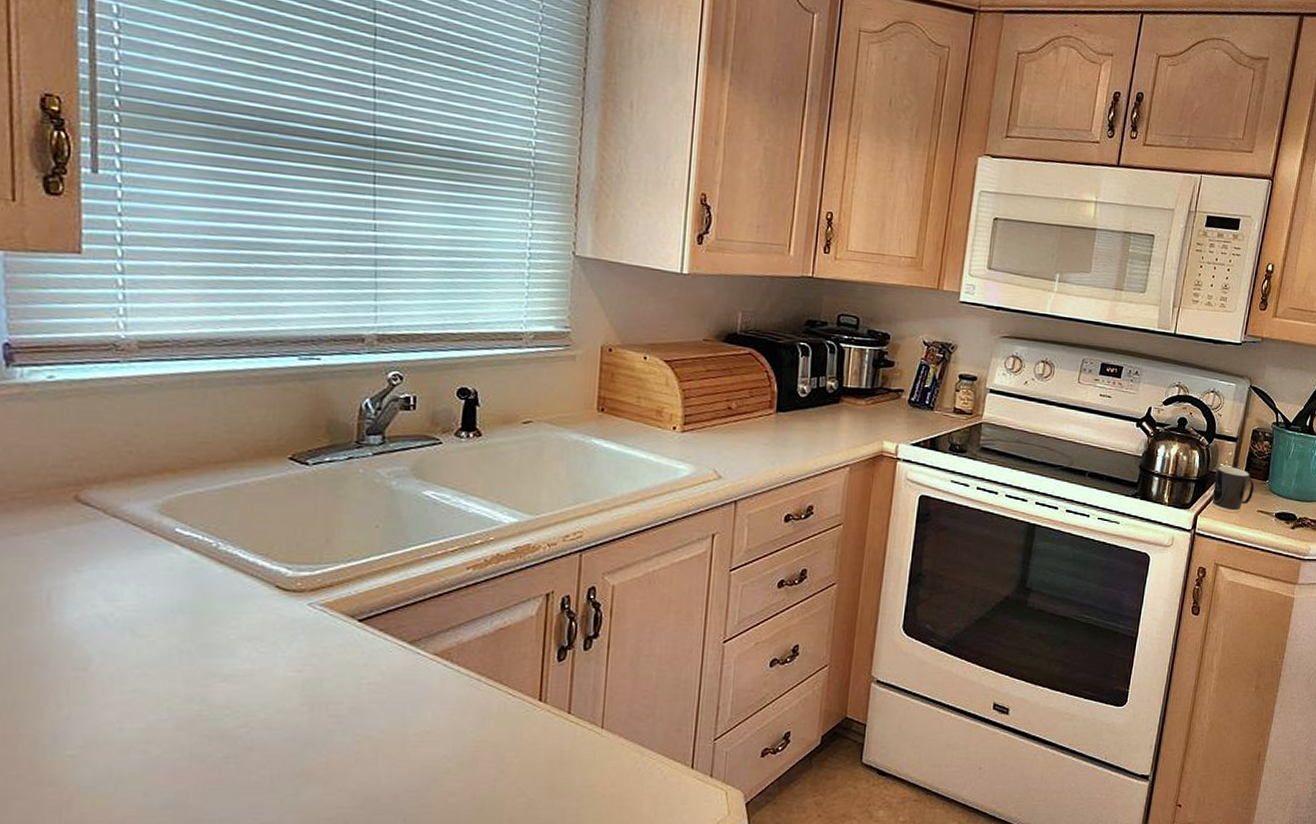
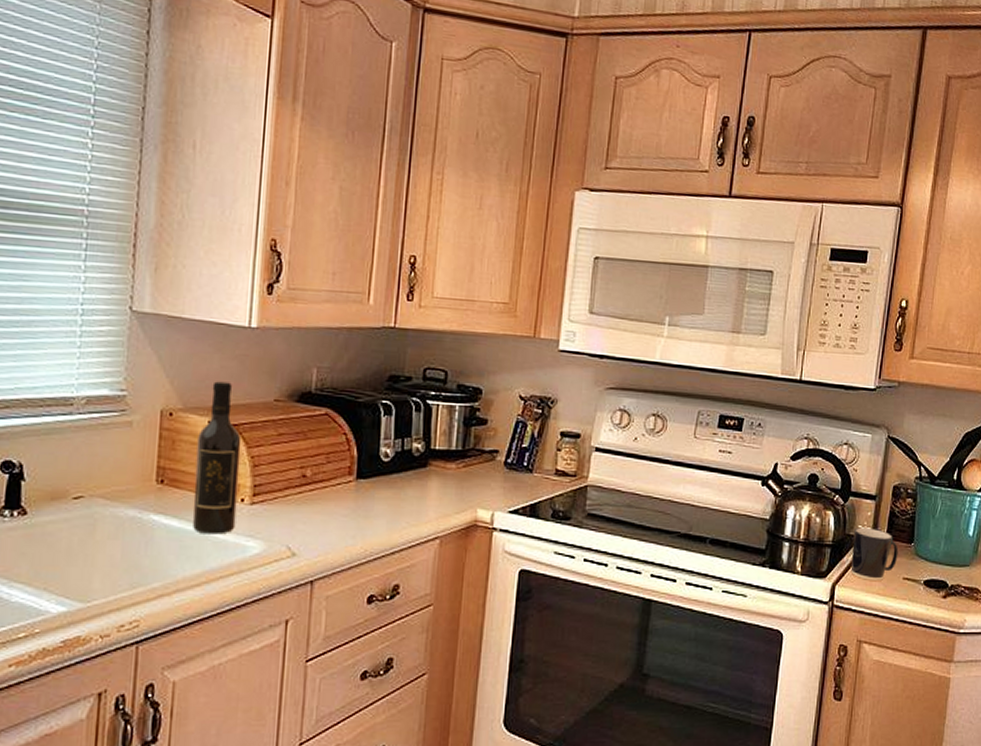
wine bottle: none [629,321,674,458] -> present [192,381,242,535]

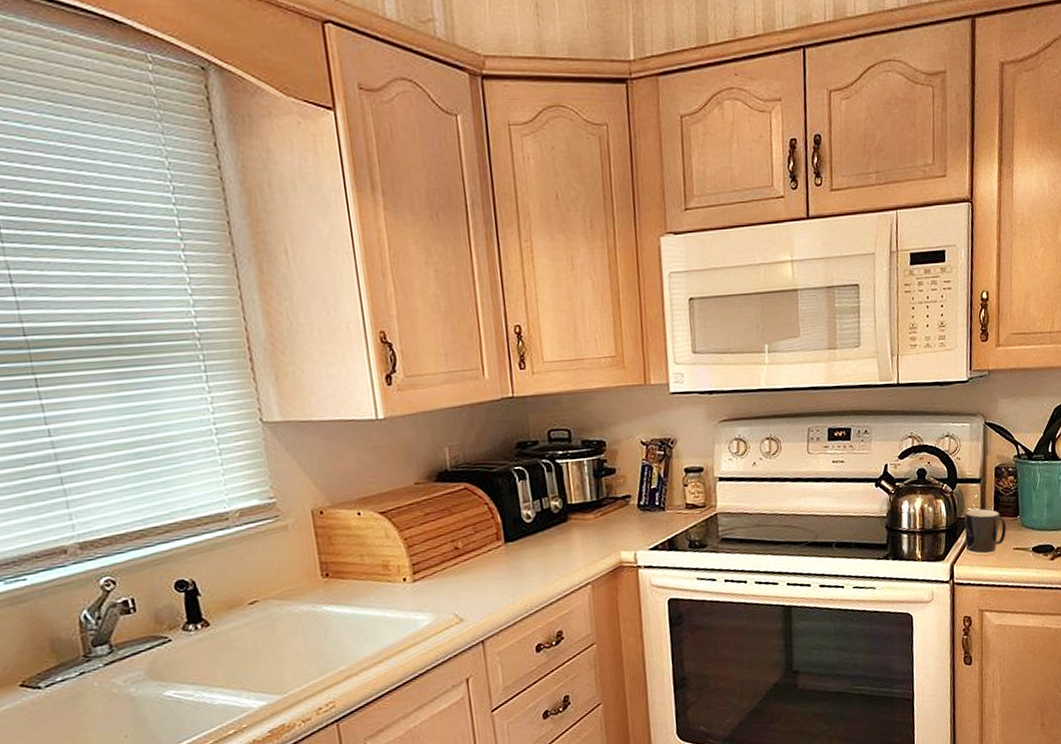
wine bottle: present [192,381,242,535] -> none [350,473,403,616]

